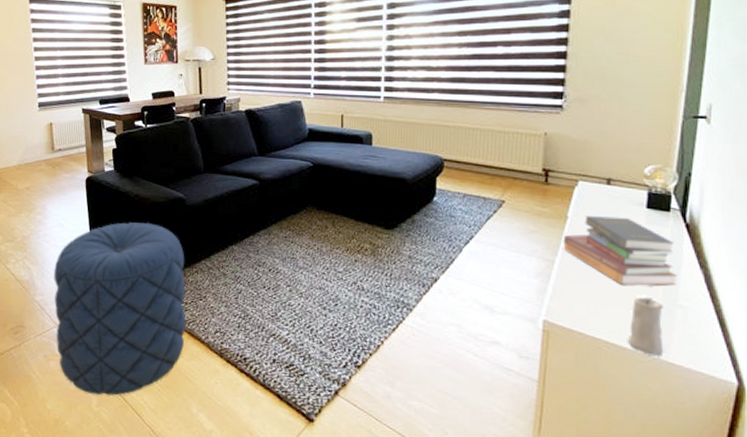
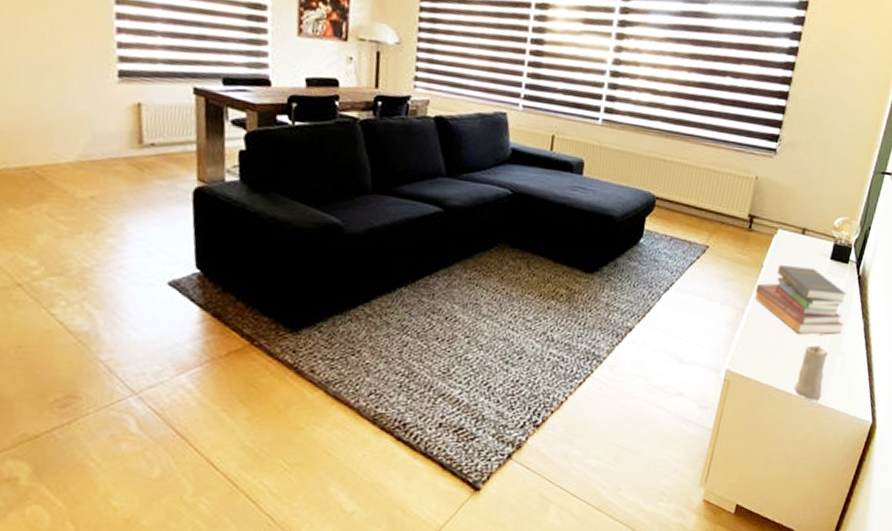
pouf: present [54,222,186,396] -> none [131,253,336,481]

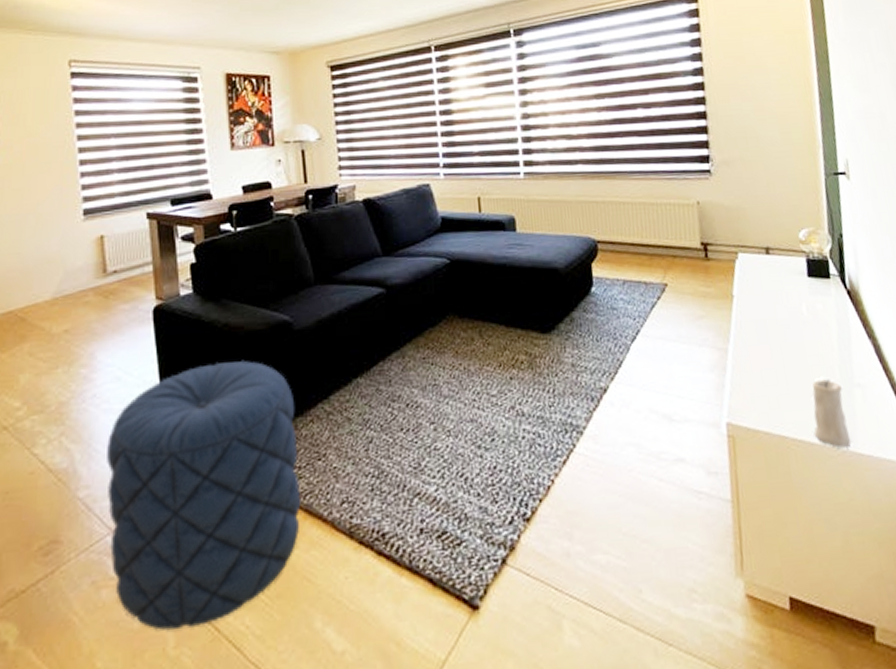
pouf: none [131,253,336,481] -> present [107,360,301,630]
books: present [754,265,847,334] -> none [732,289,850,368]

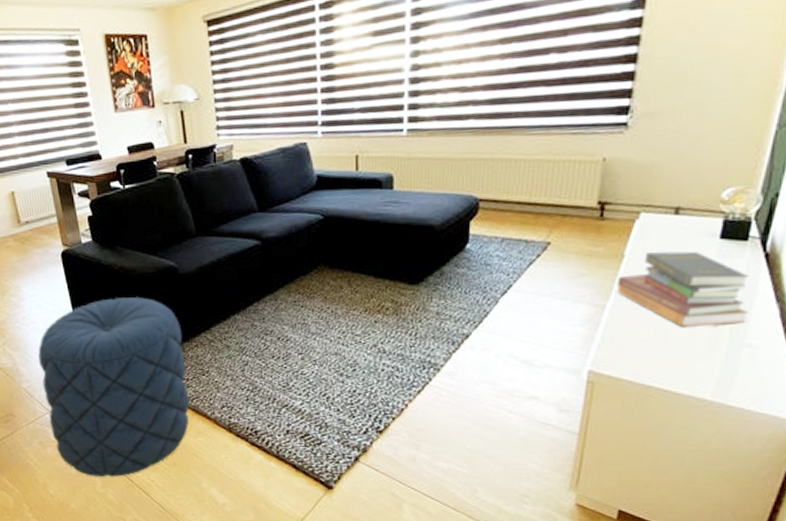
books: none [732,289,850,368] -> present [616,251,749,327]
candle: present [812,379,851,449] -> none [682,338,728,401]

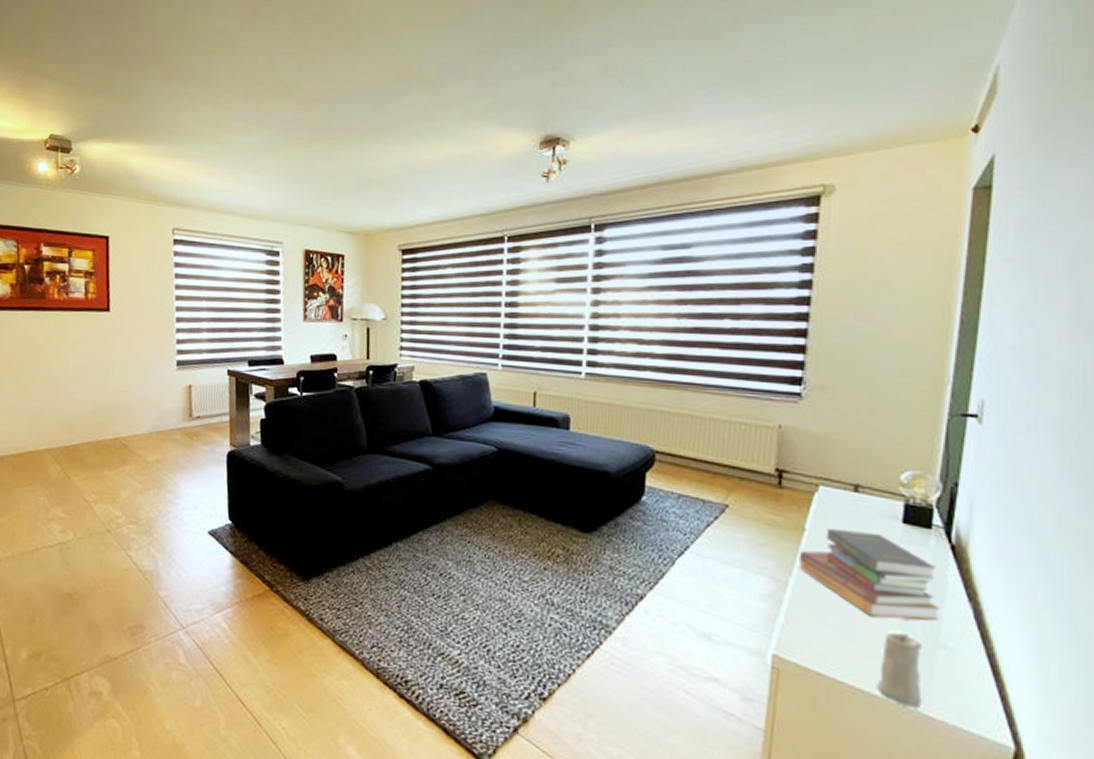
pouf: present [38,296,190,477] -> none [181,507,340,717]
candle: none [682,338,728,401] -> present [876,632,922,709]

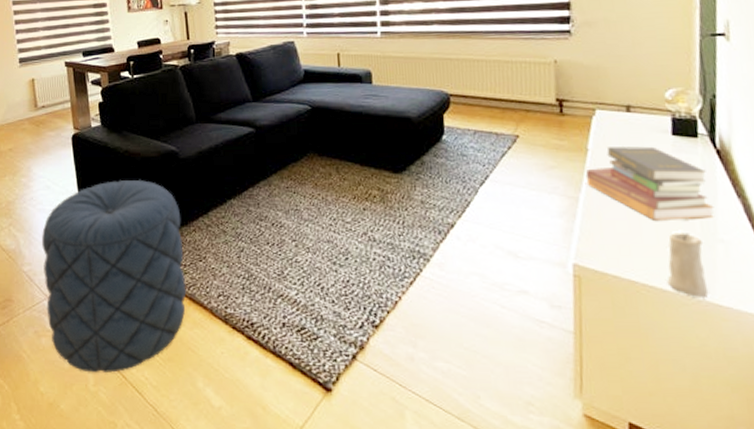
pouf: none [181,507,340,717] -> present [42,179,187,373]

